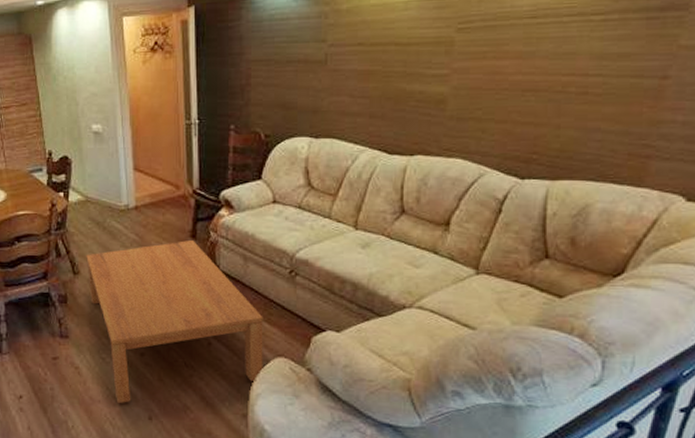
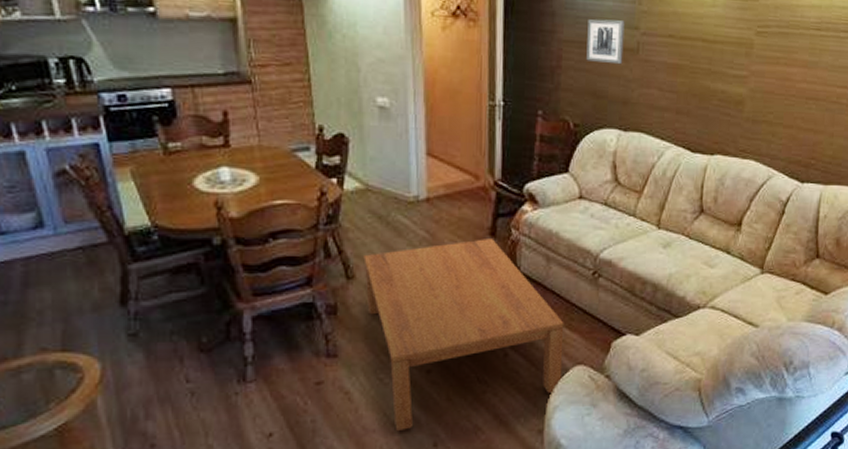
wall art: none [274,36,311,77] -> present [586,19,625,65]

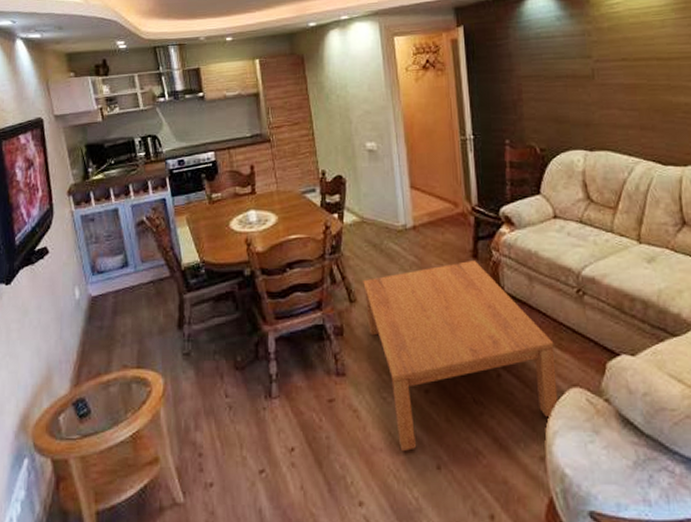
wall art: present [586,19,625,65] -> none [542,52,580,92]

